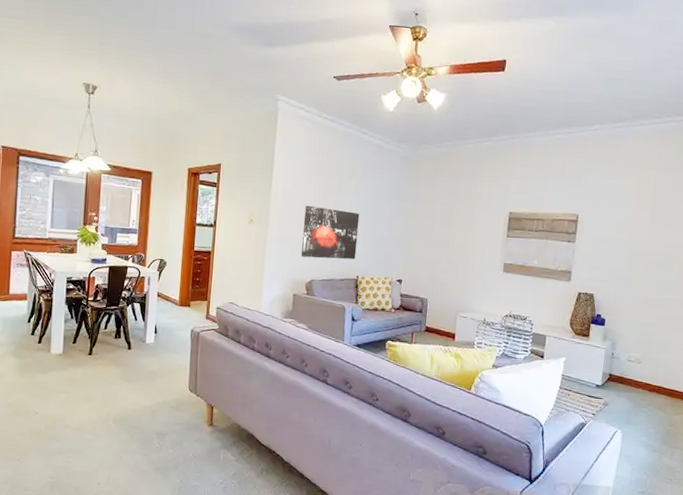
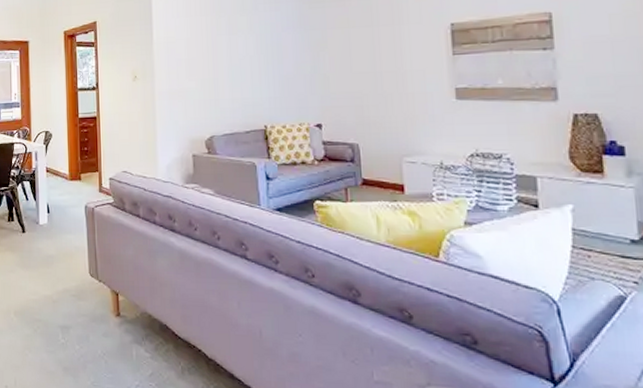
wall art: present [301,205,360,260] -> none [192,51,260,111]

